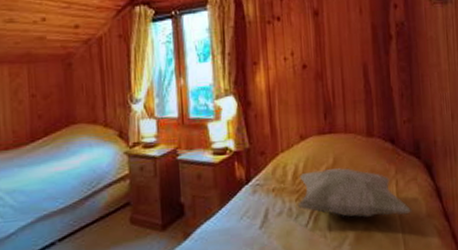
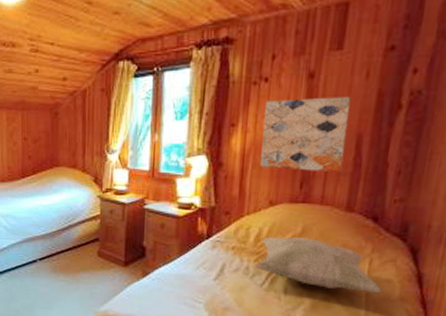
wall art: none [282,30,357,103] -> present [260,96,352,173]

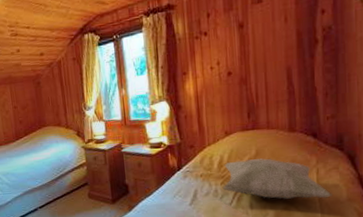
wall art: present [260,96,352,173] -> none [208,38,280,105]

